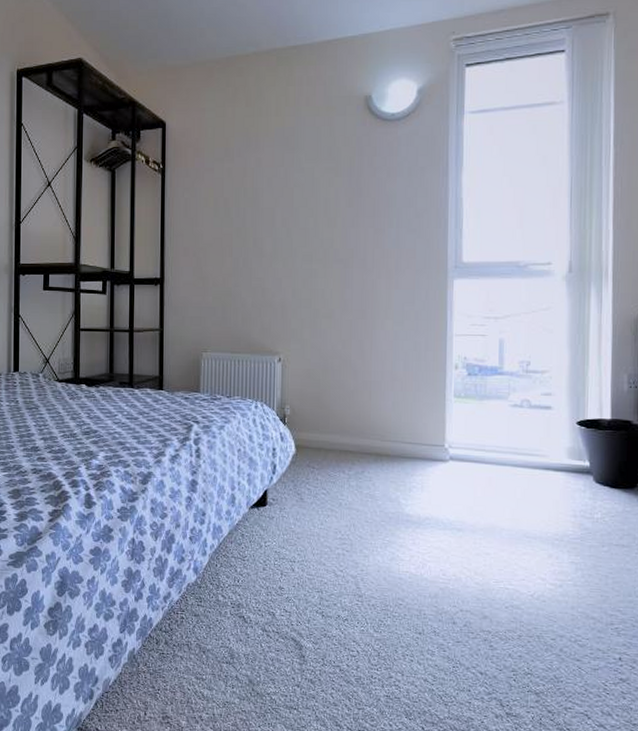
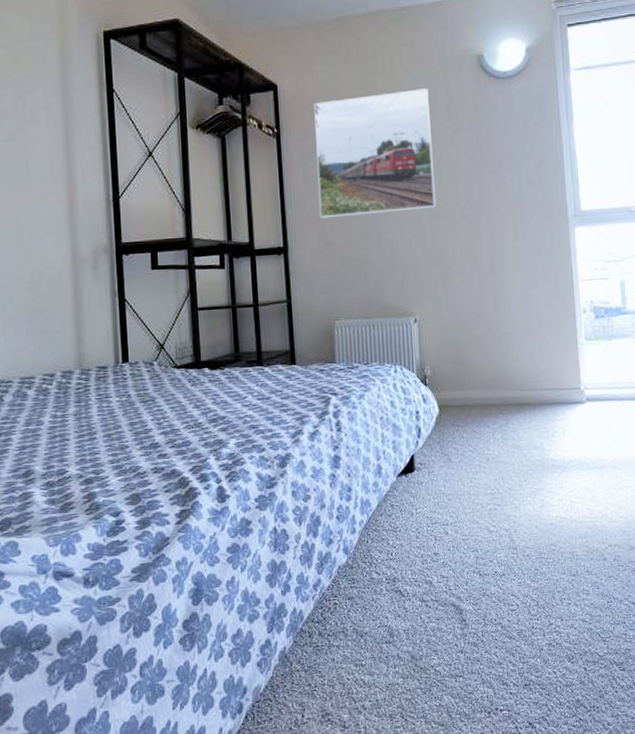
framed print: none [196,129,311,253] -> present [314,88,437,219]

